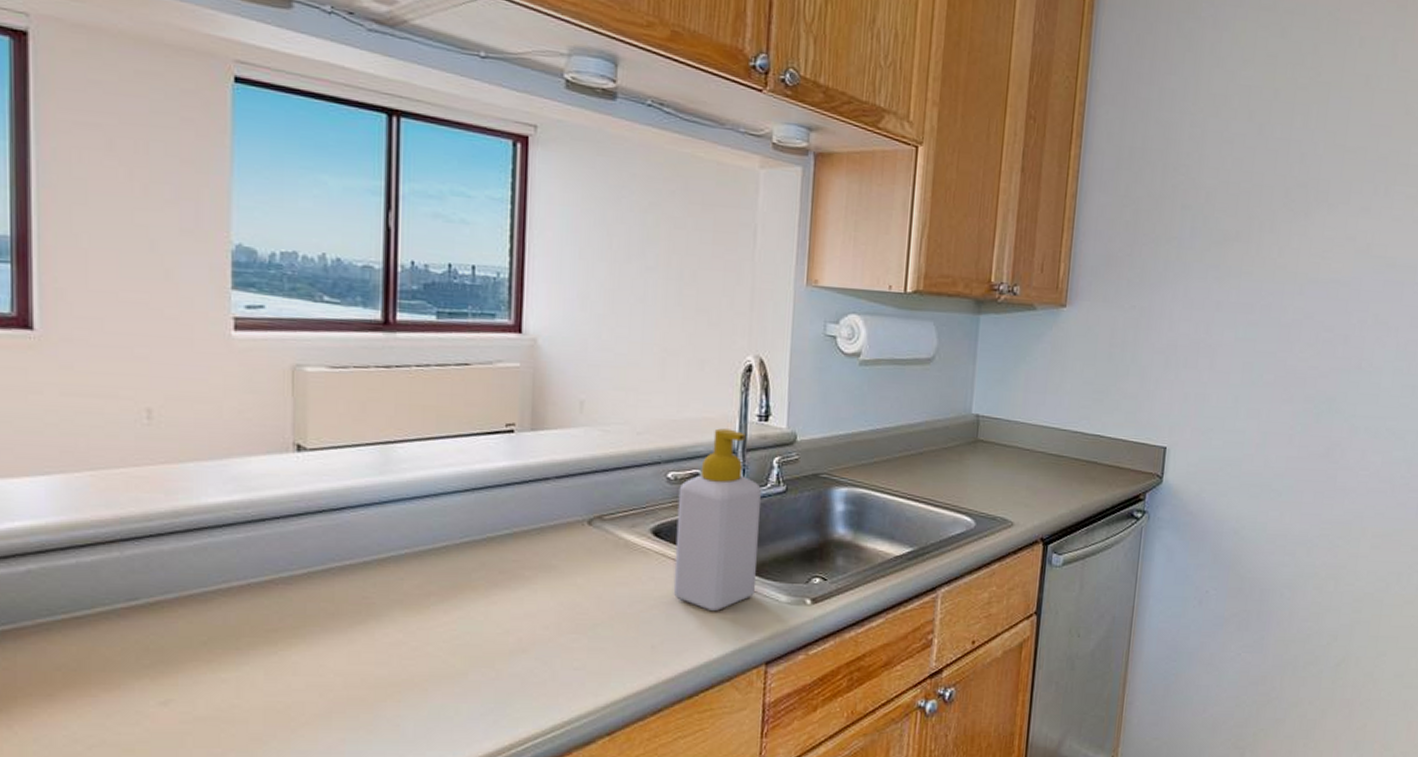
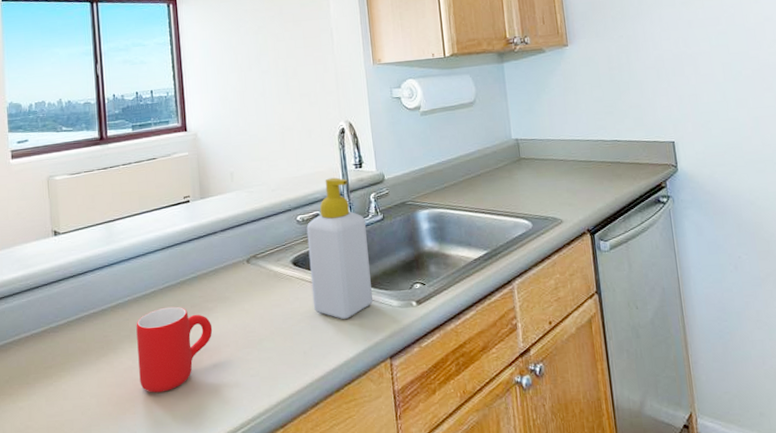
mug: none [412,569,527,678] -> present [136,306,213,393]

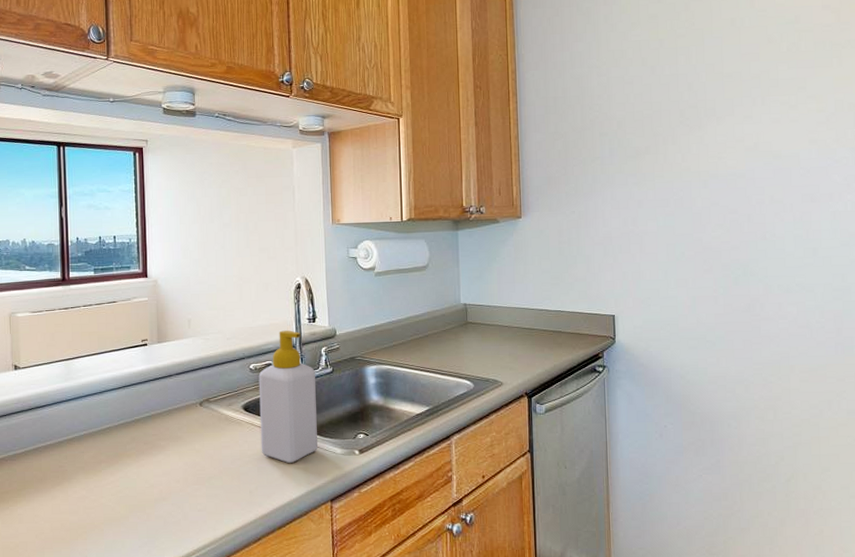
mug: present [136,306,213,393] -> none [91,442,164,521]

